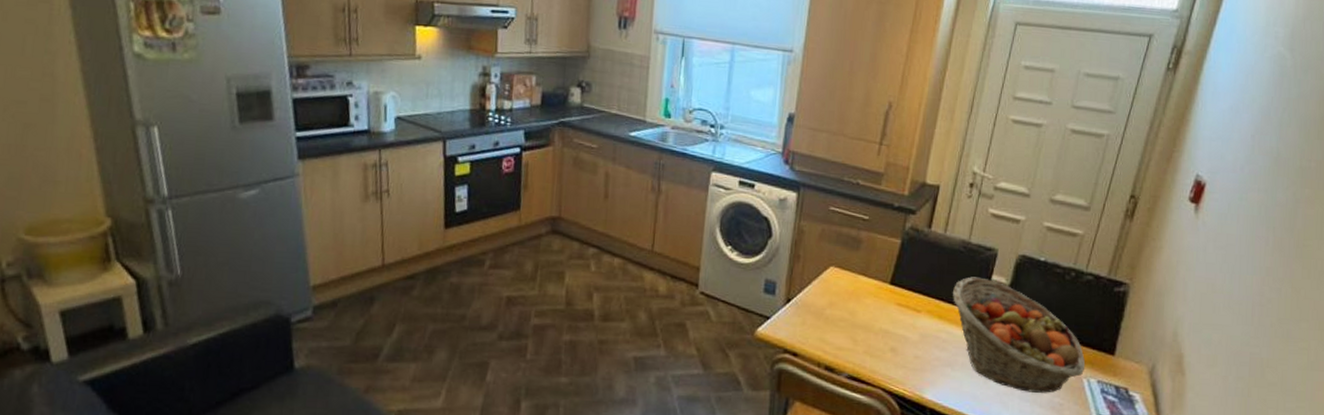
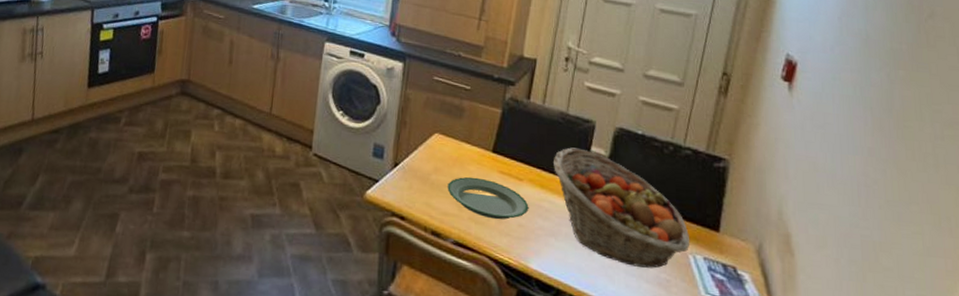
plate: none [842,310,926,352] -> present [447,177,529,220]

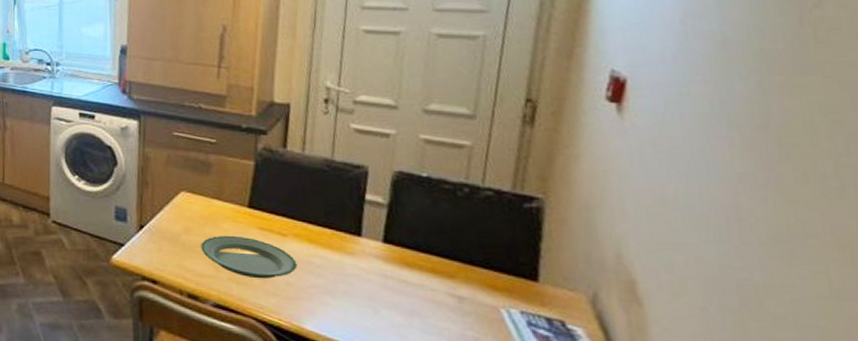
fruit basket: present [554,147,690,269] -> none [321,197,501,325]

